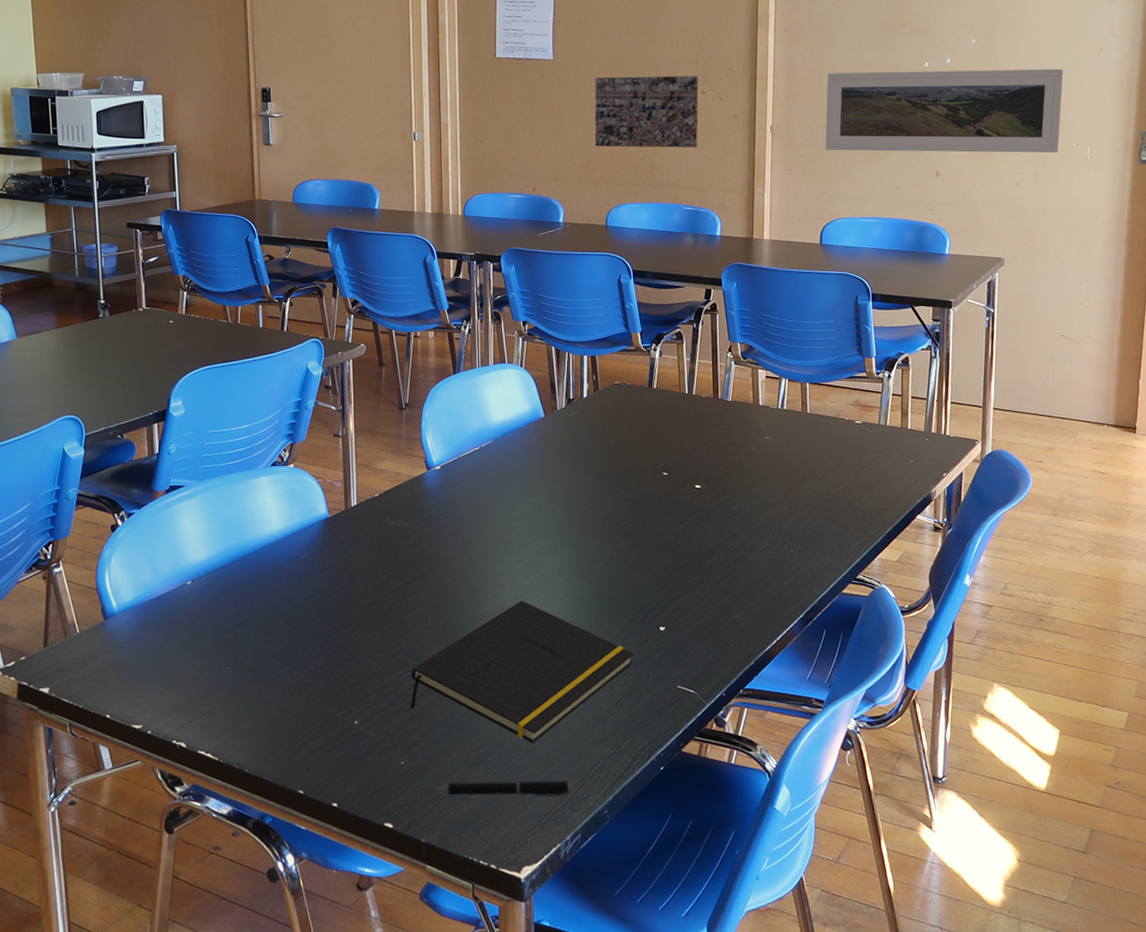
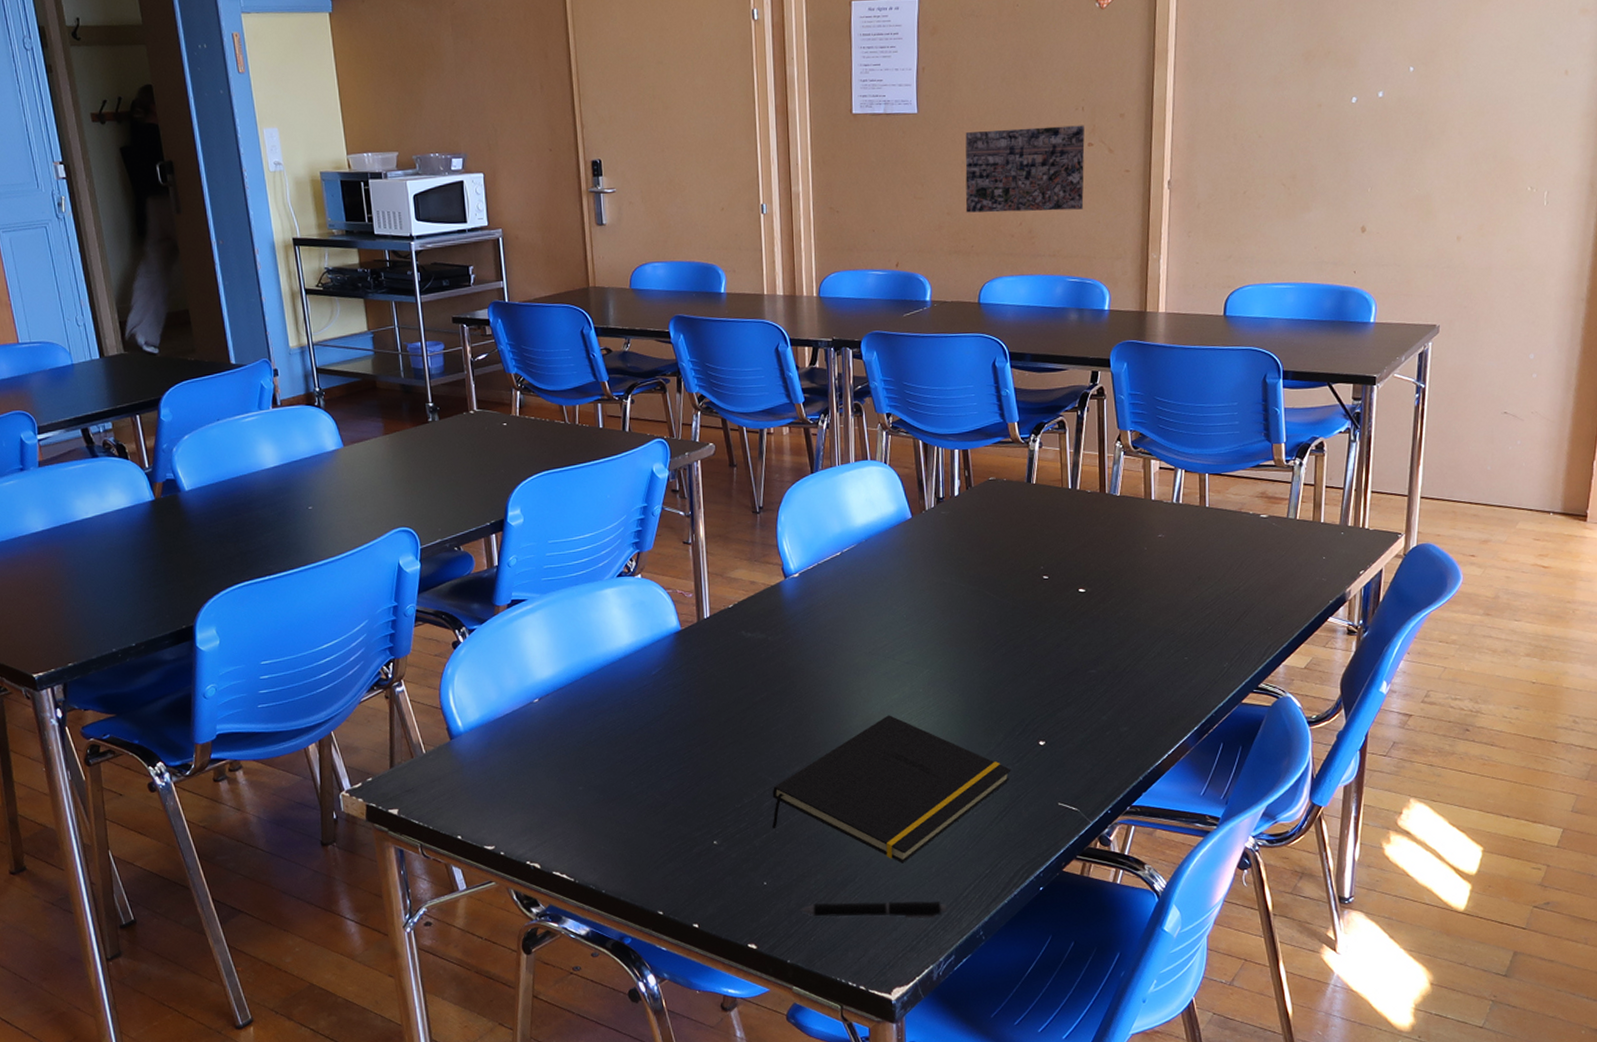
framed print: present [825,68,1063,153] -> none [1231,97,1519,207]

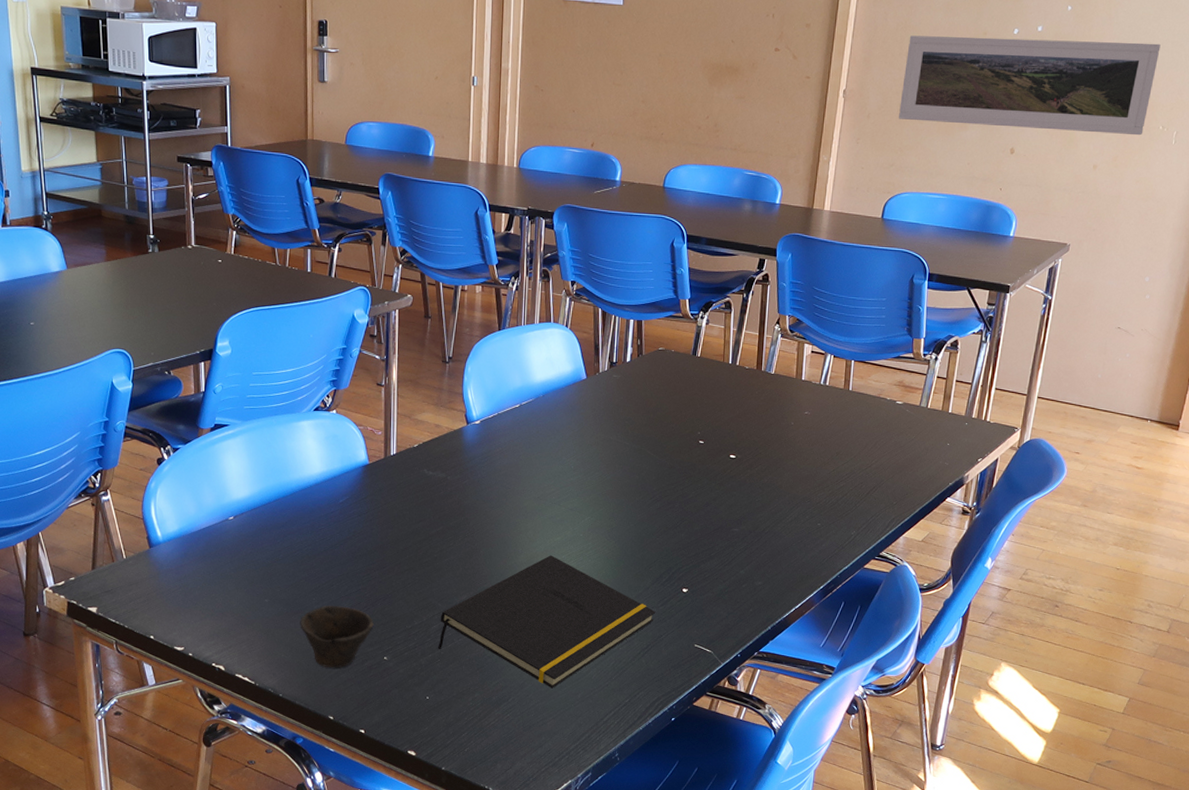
cup: none [618,788,700,858] -> present [300,606,374,668]
pen: present [798,901,946,919] -> none [456,718,588,738]
map: present [965,125,1085,213] -> none [659,27,773,109]
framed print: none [1231,97,1519,207] -> present [898,35,1161,136]

